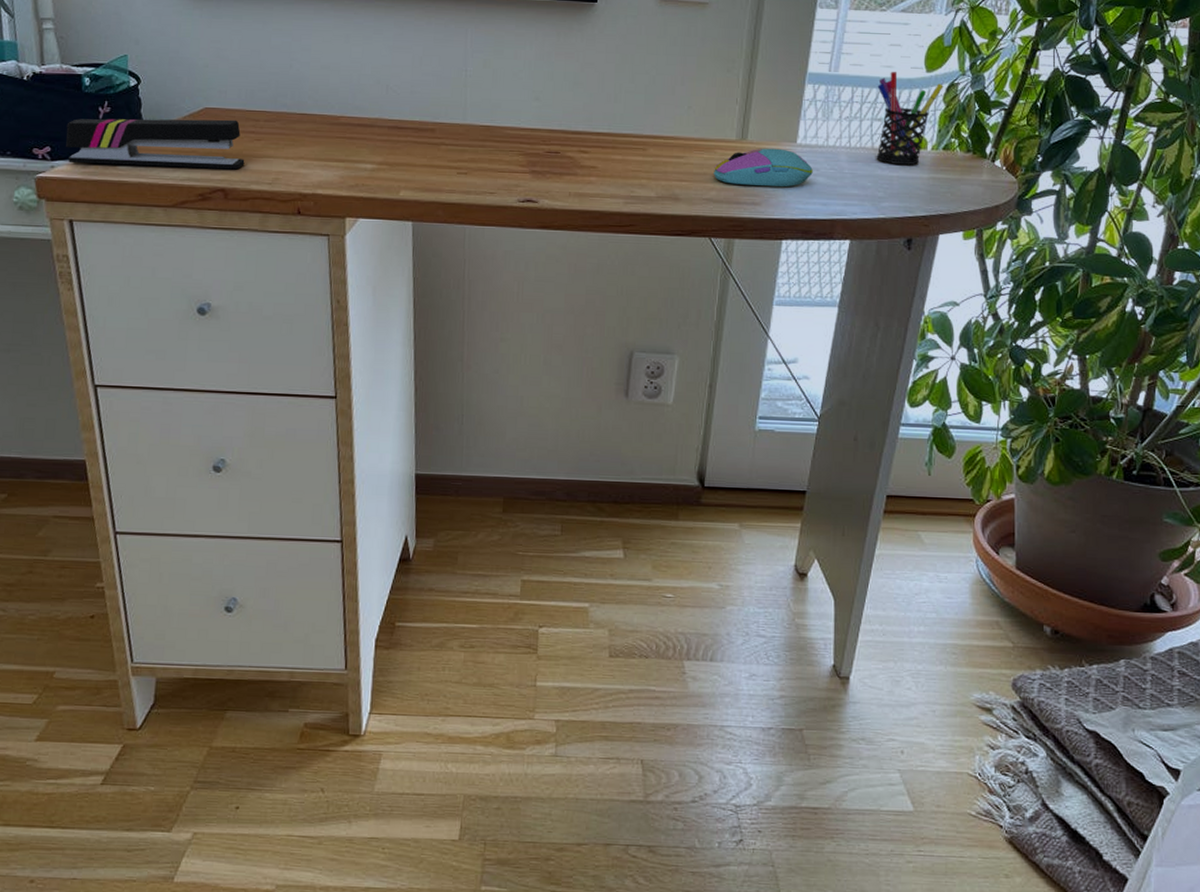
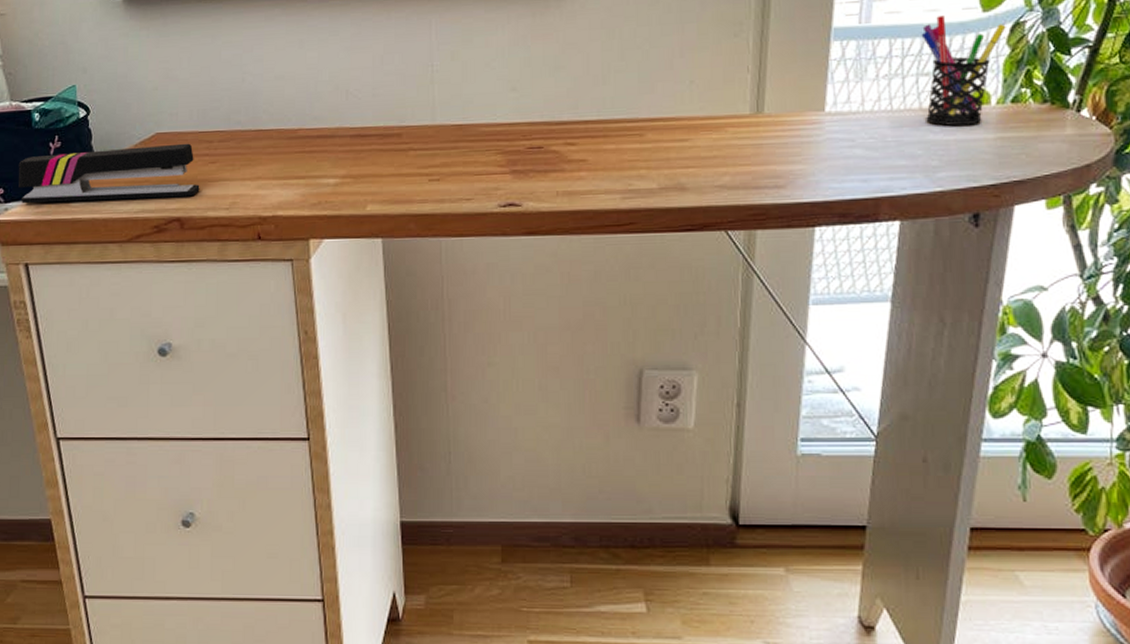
computer mouse: present [714,148,813,188] -> none [725,119,847,166]

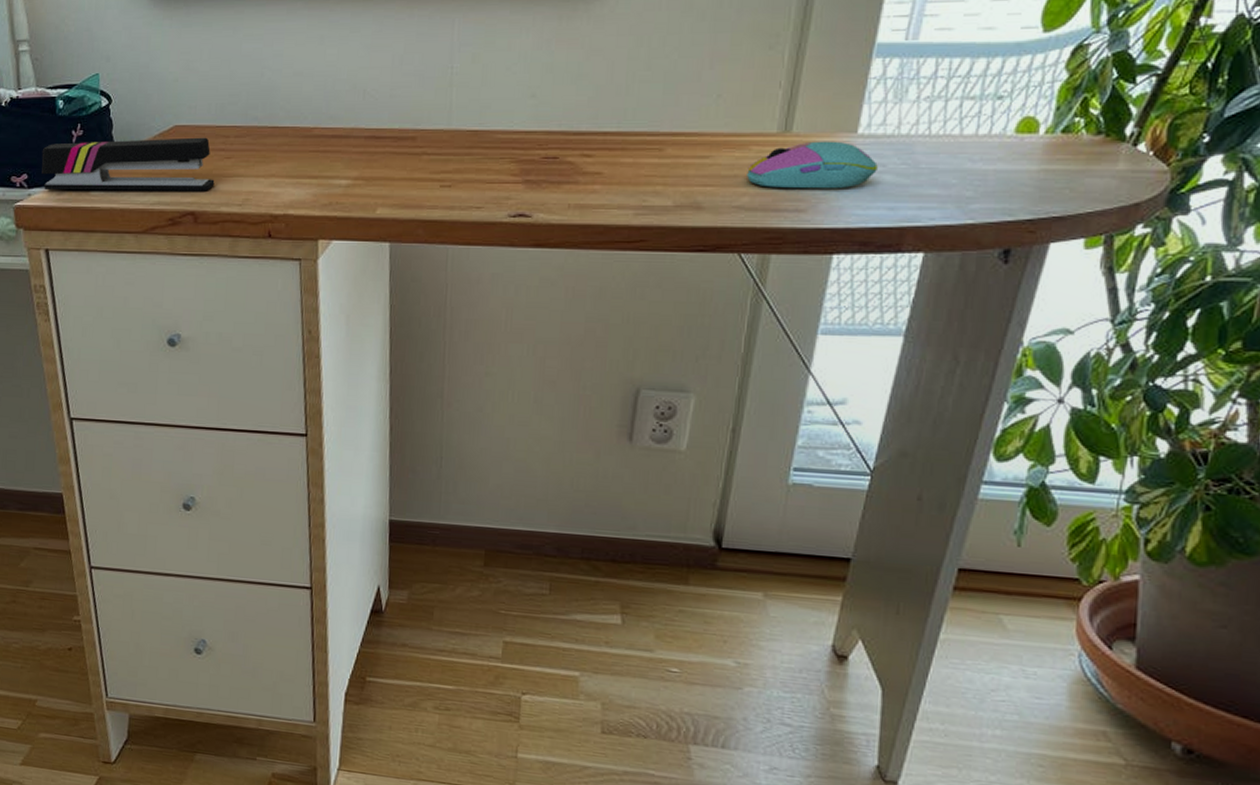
computer mouse: none [725,119,847,166] -> present [747,141,878,189]
pen holder: present [921,16,1006,126] -> none [965,35,1067,154]

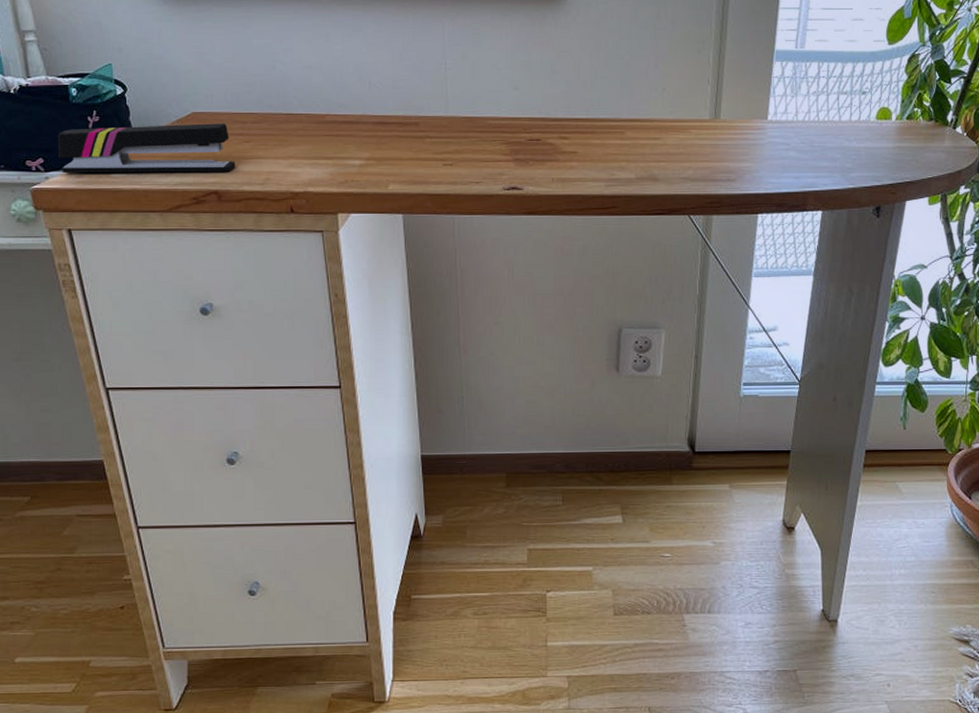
computer mouse: present [747,141,878,189] -> none [690,125,784,163]

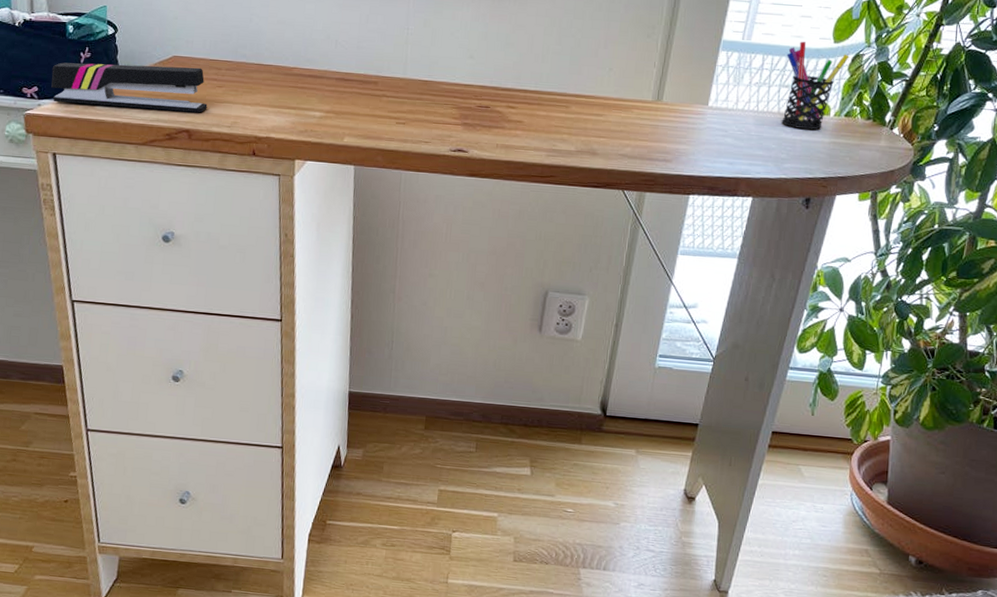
pen holder: none [842,46,905,135] -> present [781,41,849,130]

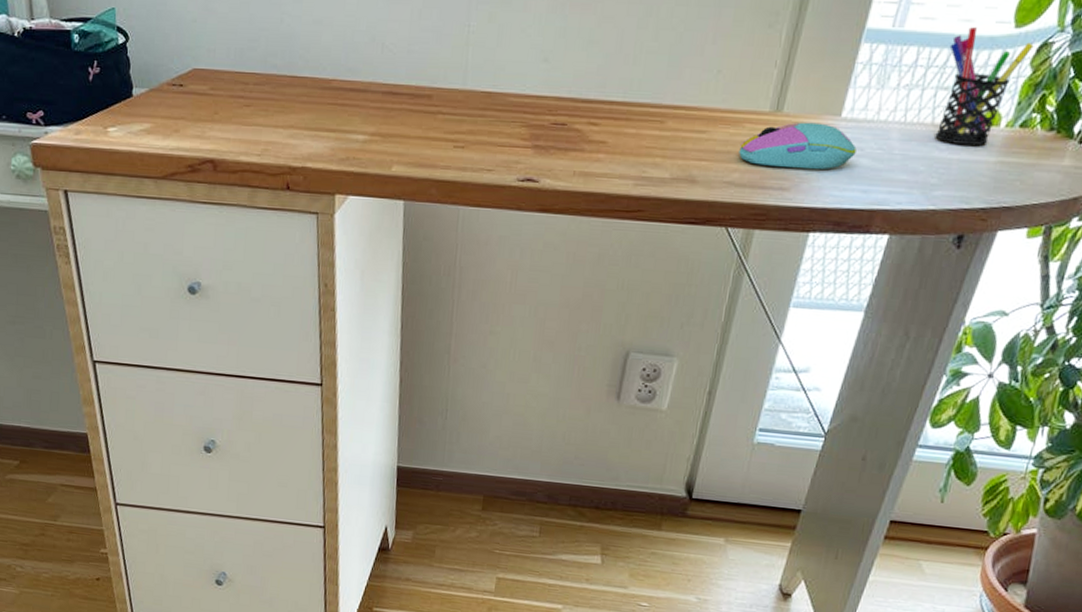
stapler: present [51,62,208,113] -> none [57,80,234,139]
computer mouse: none [630,109,722,147] -> present [739,122,857,170]

